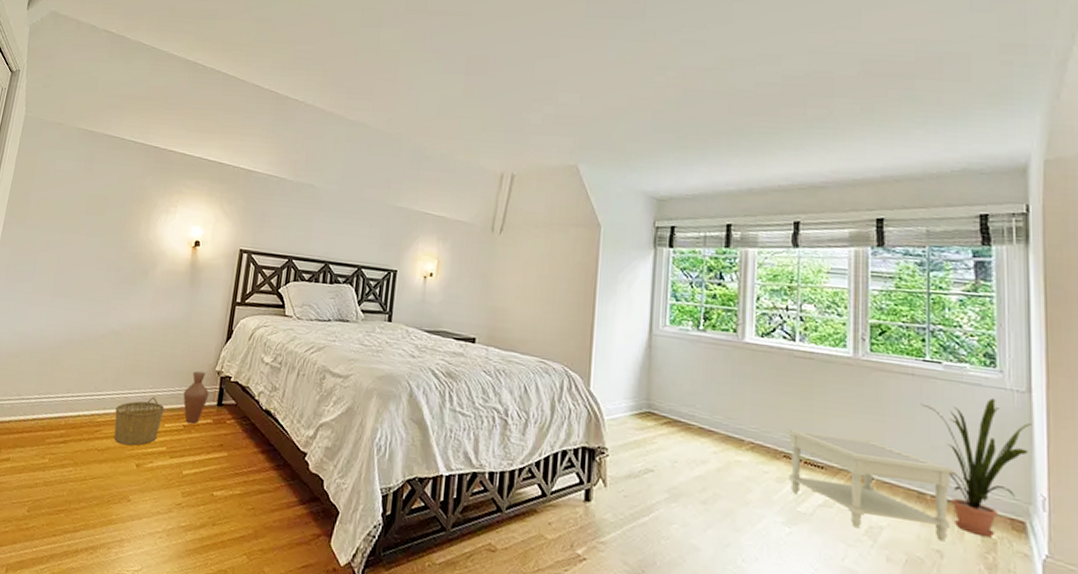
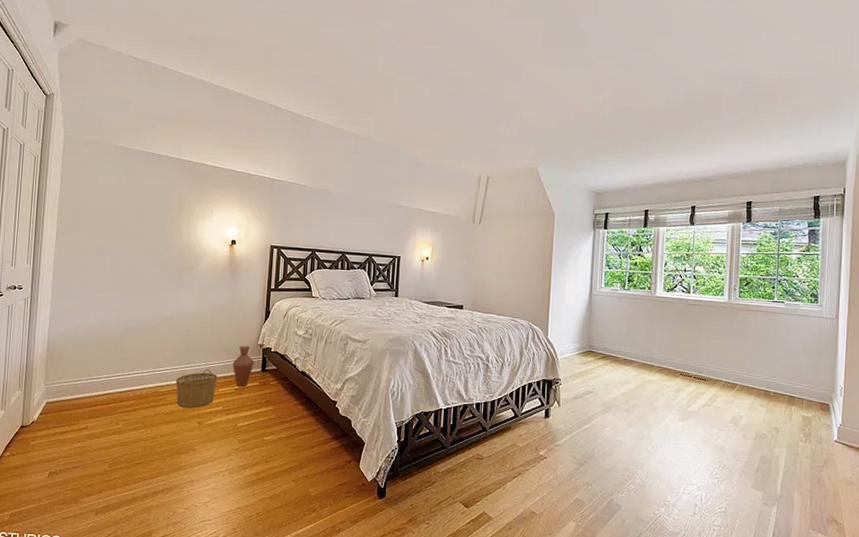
side table: present [785,429,957,542] -> none [681,355,790,422]
house plant: present [922,398,1033,538] -> none [771,324,838,417]

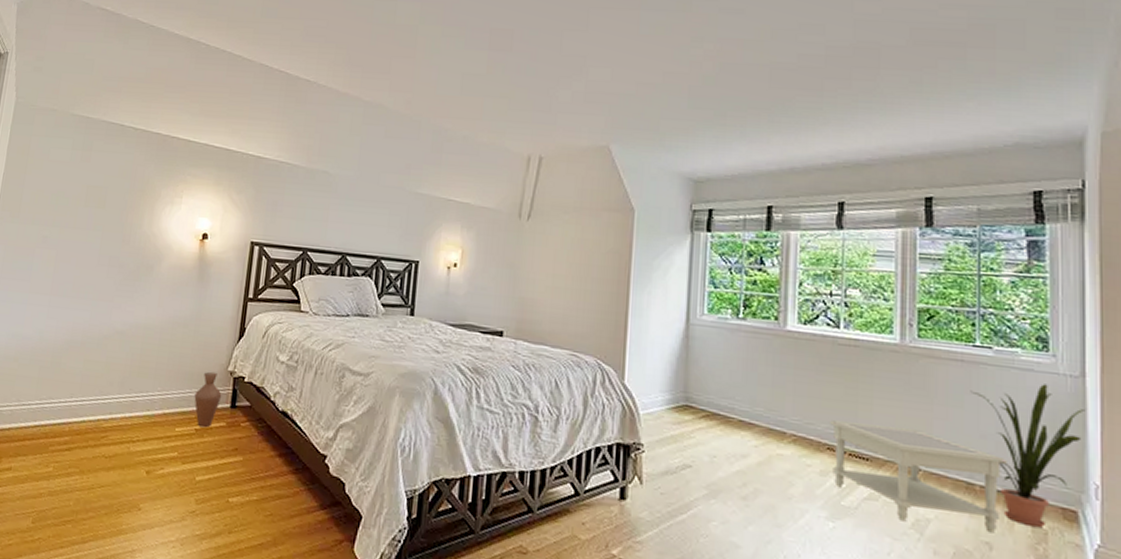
basket: present [175,369,218,408] -> none [121,400,175,452]
side table: none [681,355,790,422] -> present [828,420,1007,534]
house plant: none [771,324,838,417] -> present [972,384,1086,528]

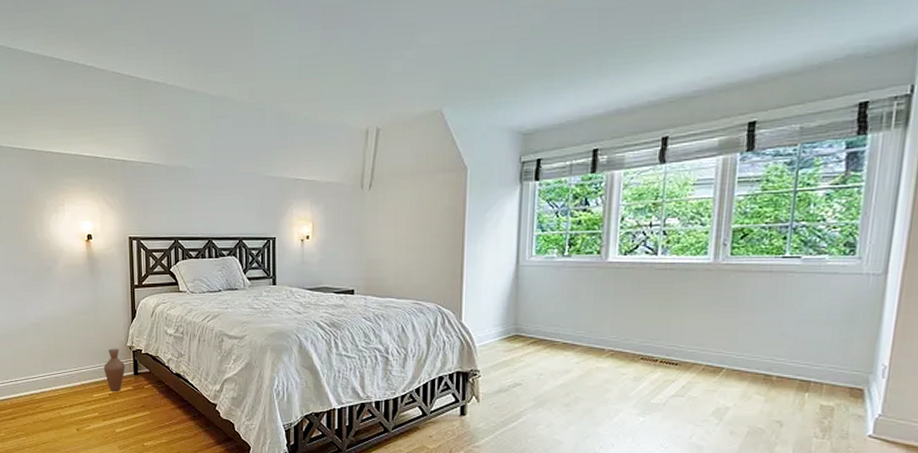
side table: present [828,420,1007,534] -> none [643,335,804,414]
house plant: present [972,384,1086,528] -> none [777,284,884,406]

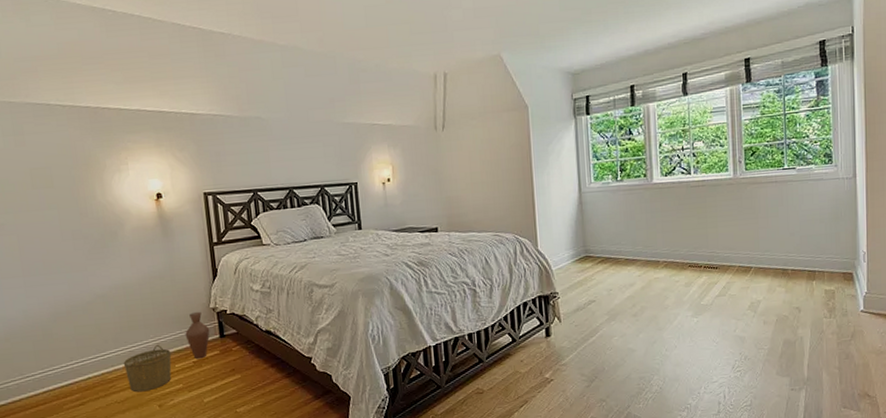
basket: none [49,375,91,415] -> present [123,345,172,393]

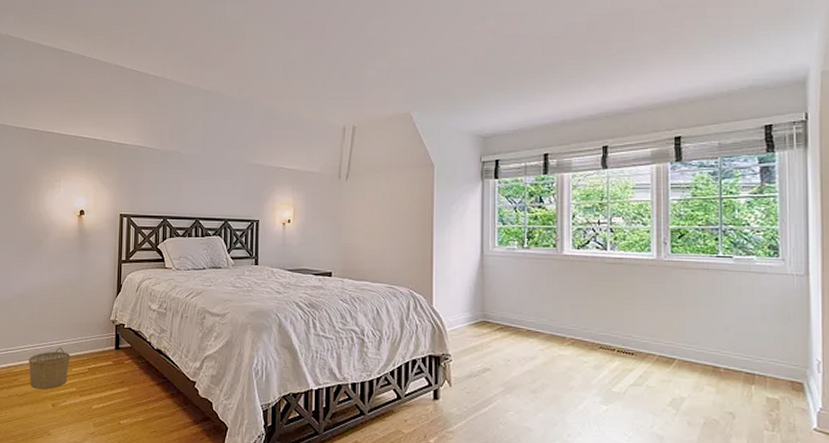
vase: present [185,311,210,359] -> none [85,321,107,367]

